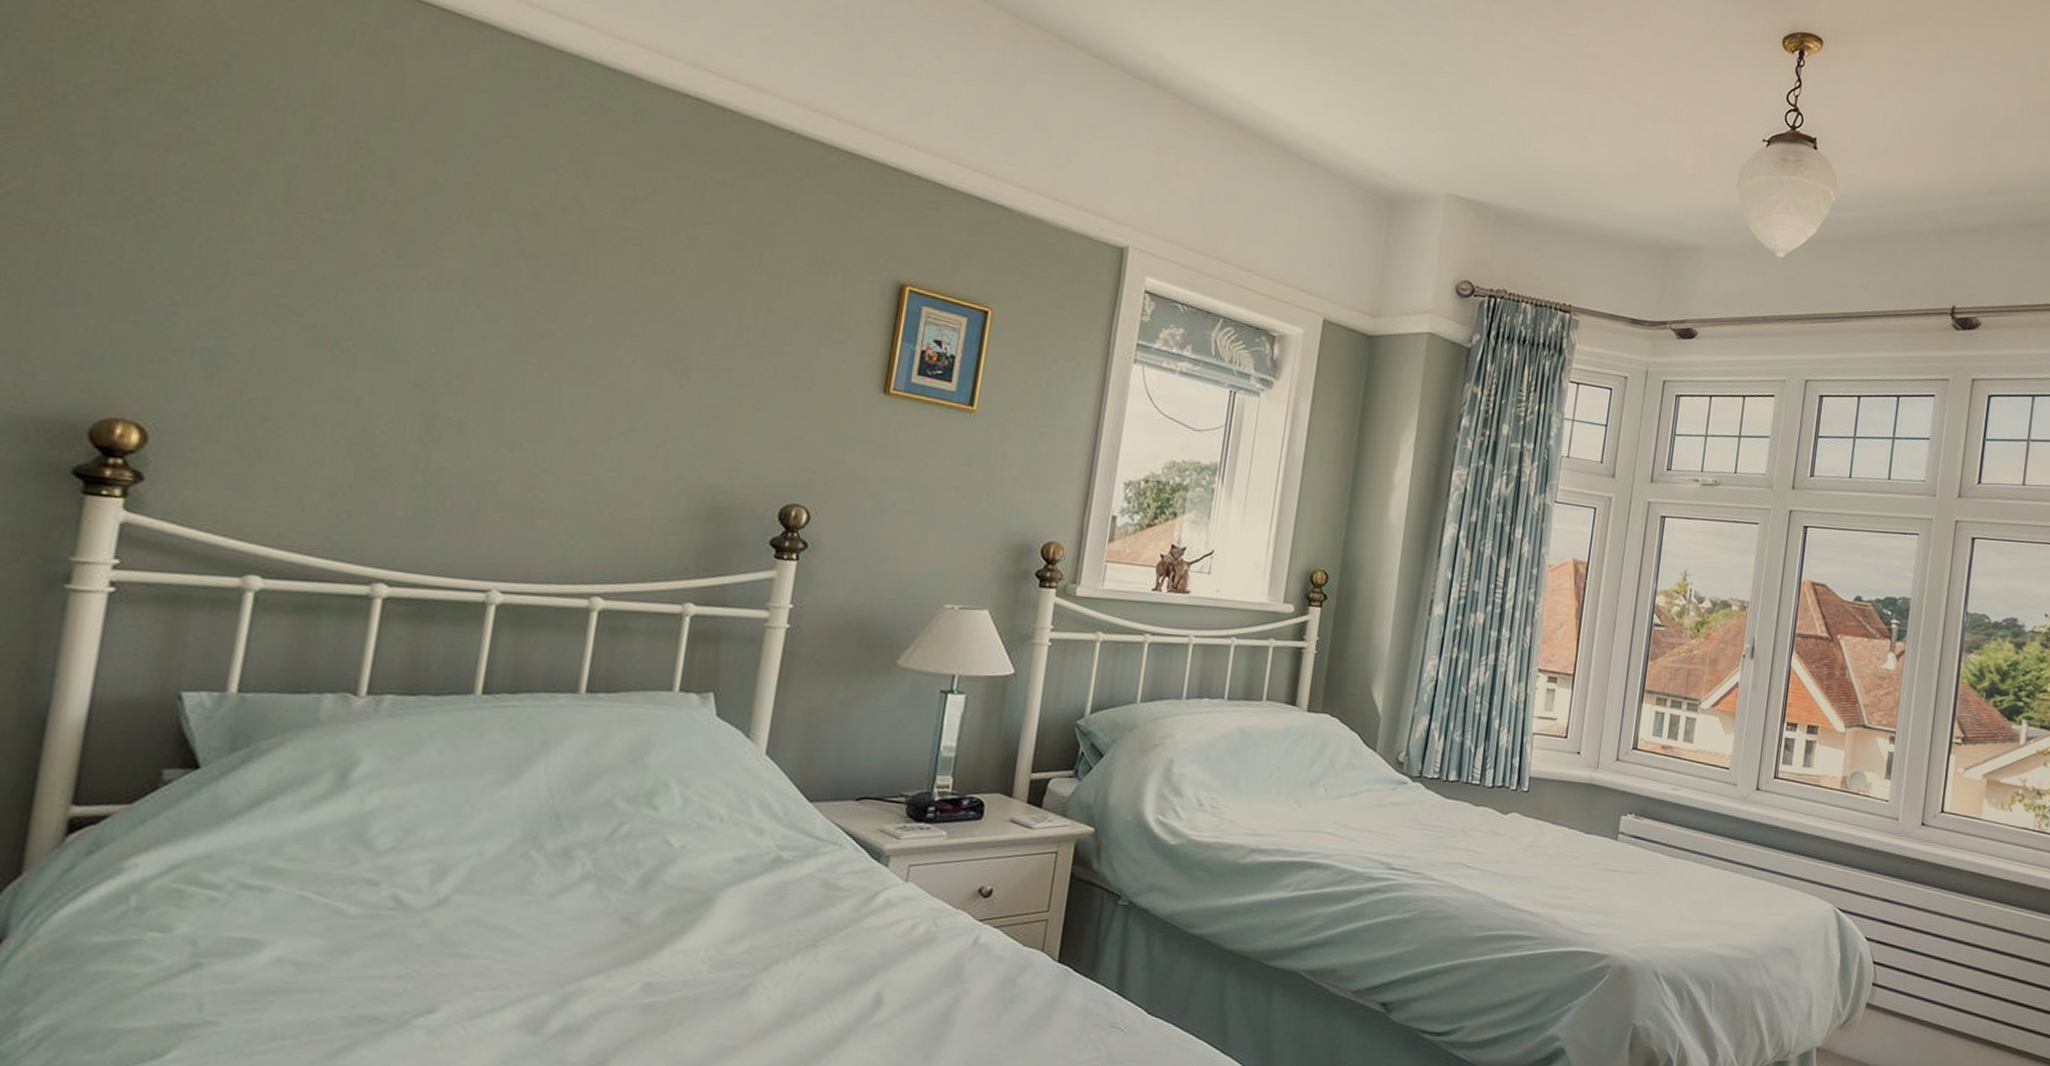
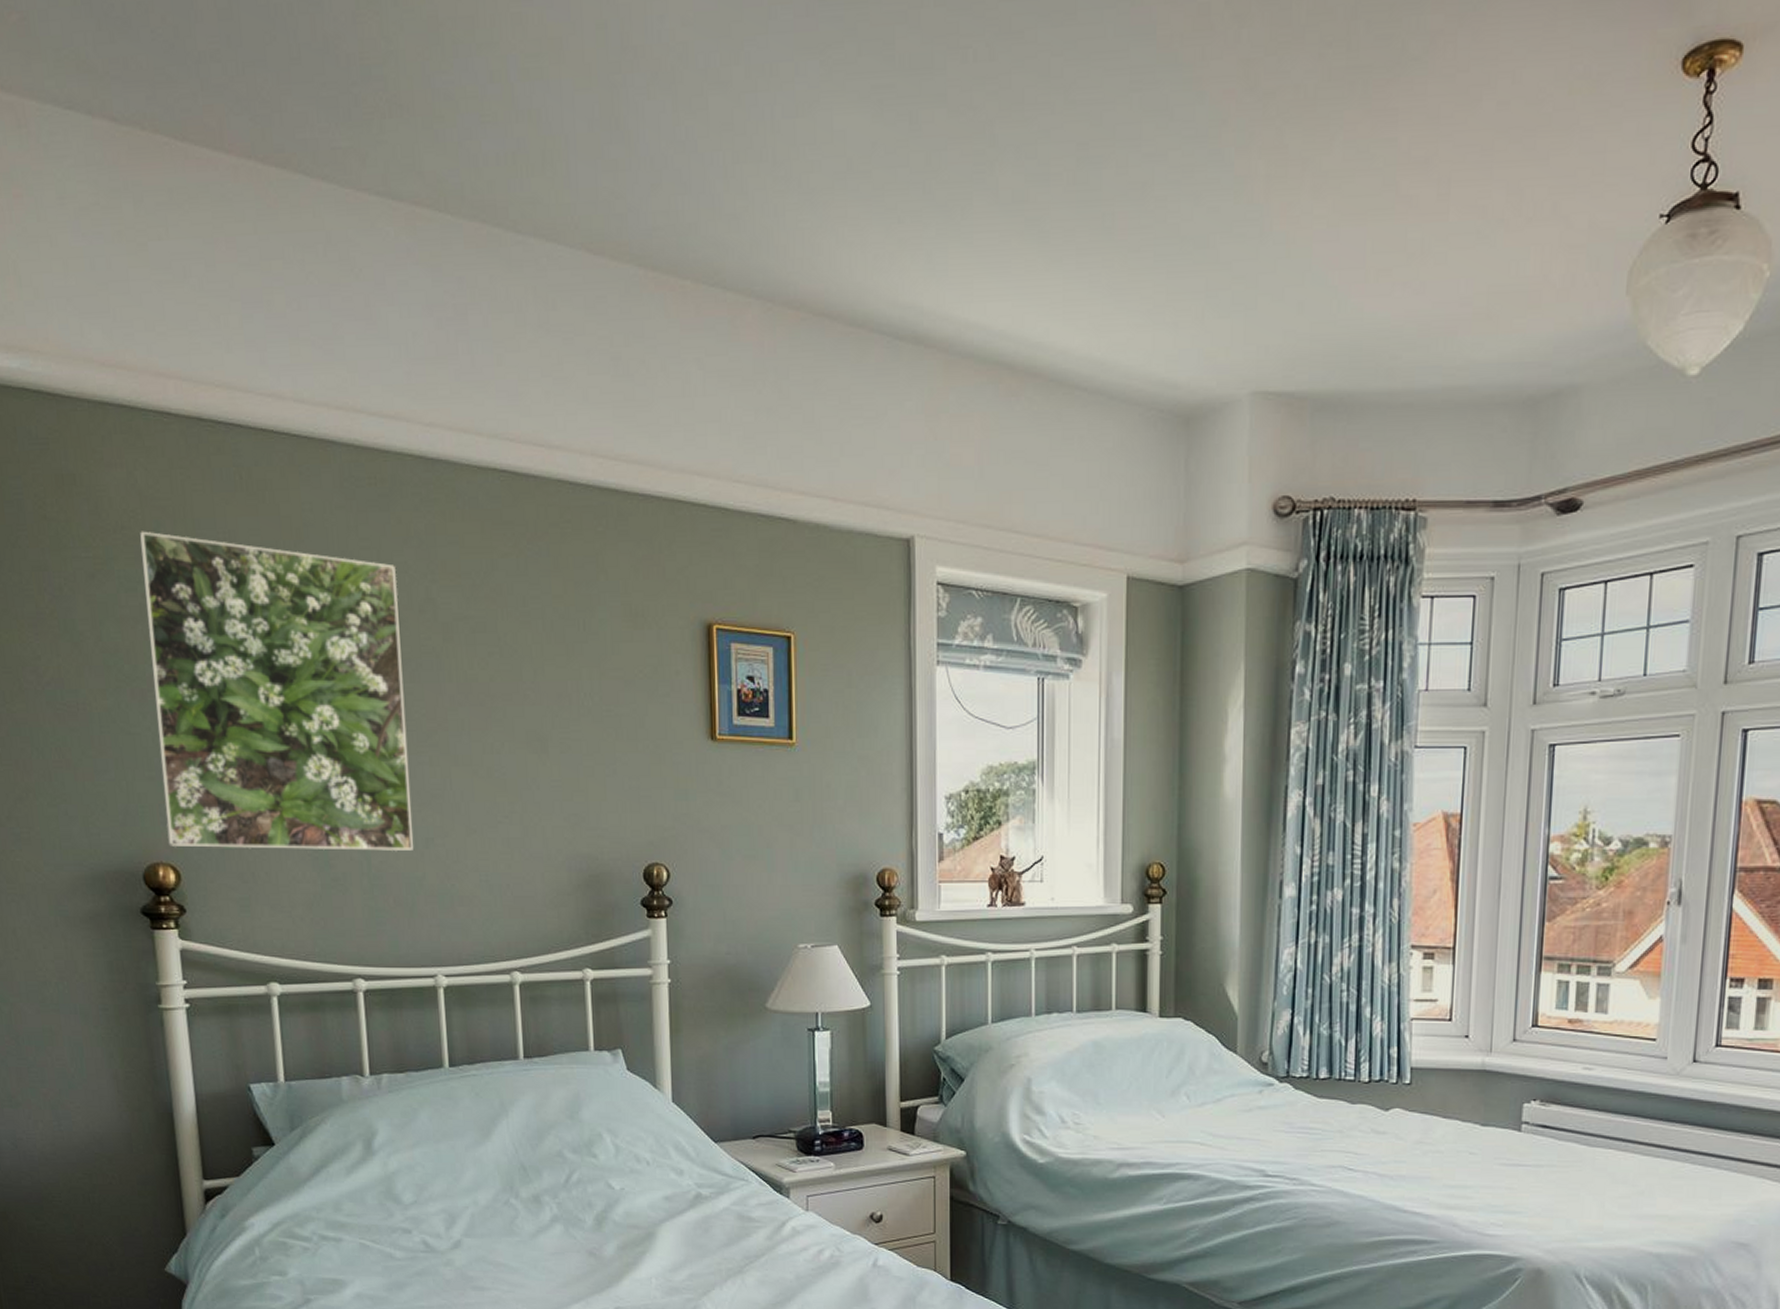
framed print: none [140,59,542,452] -> present [139,531,414,851]

